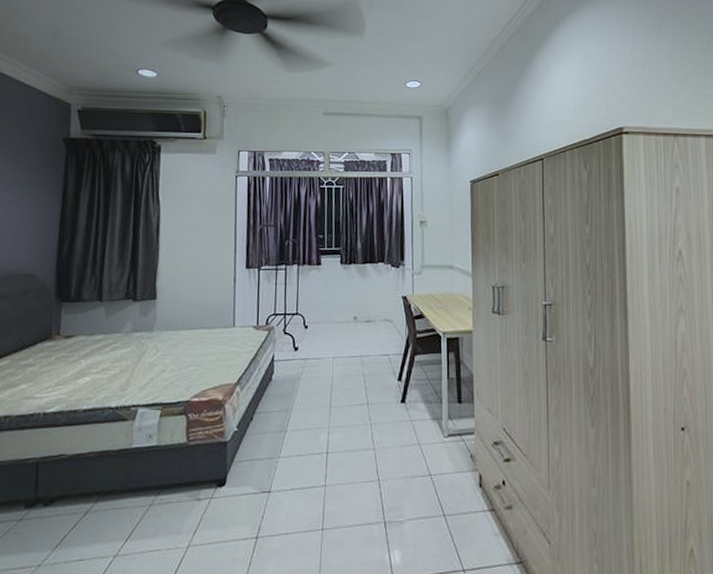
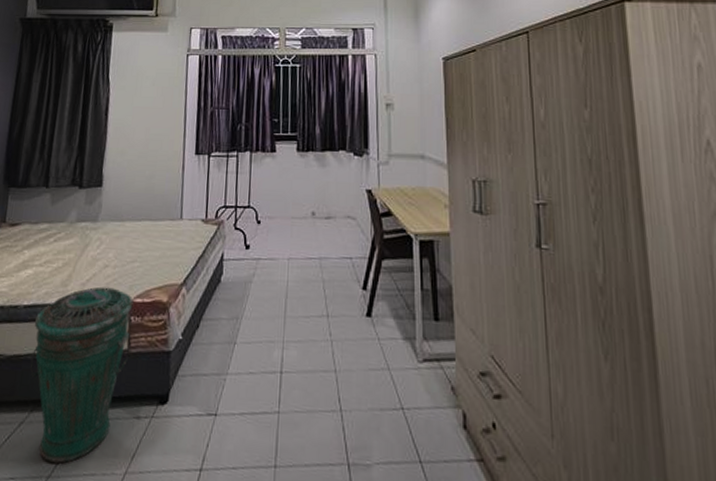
trash can: none [92,389,191,544] -> present [30,286,134,463]

